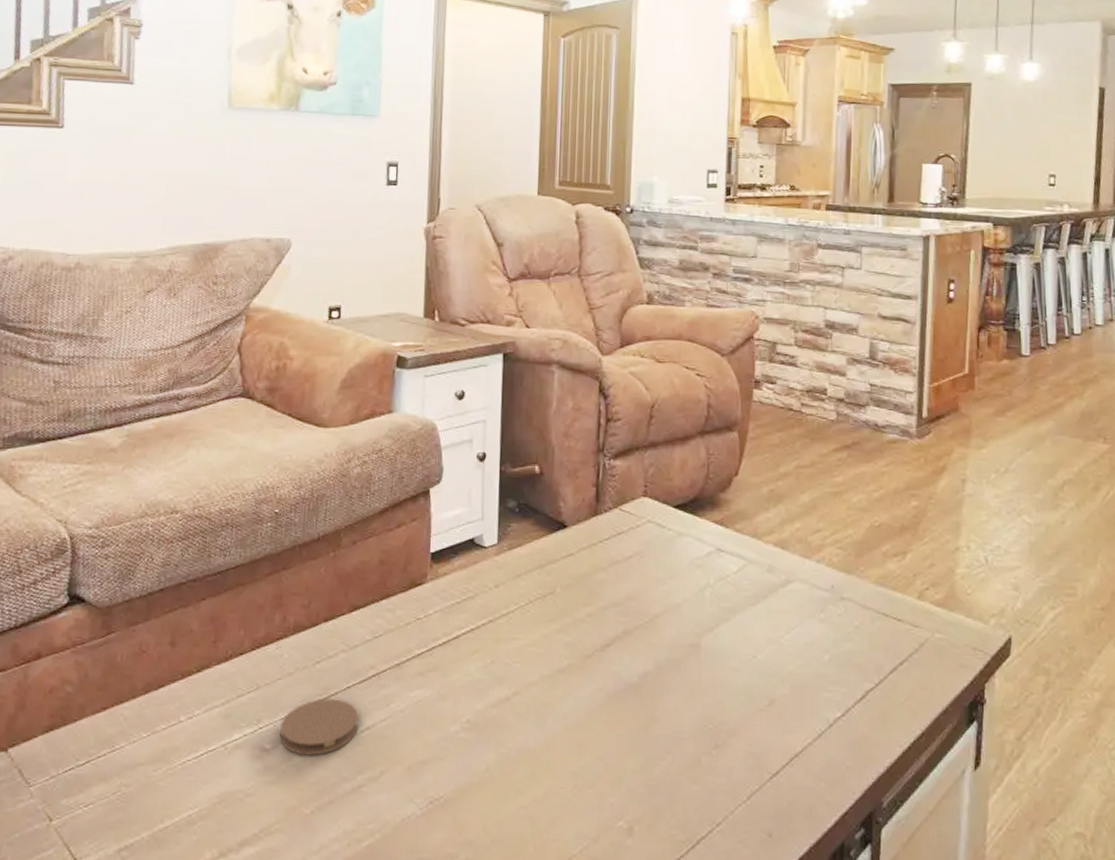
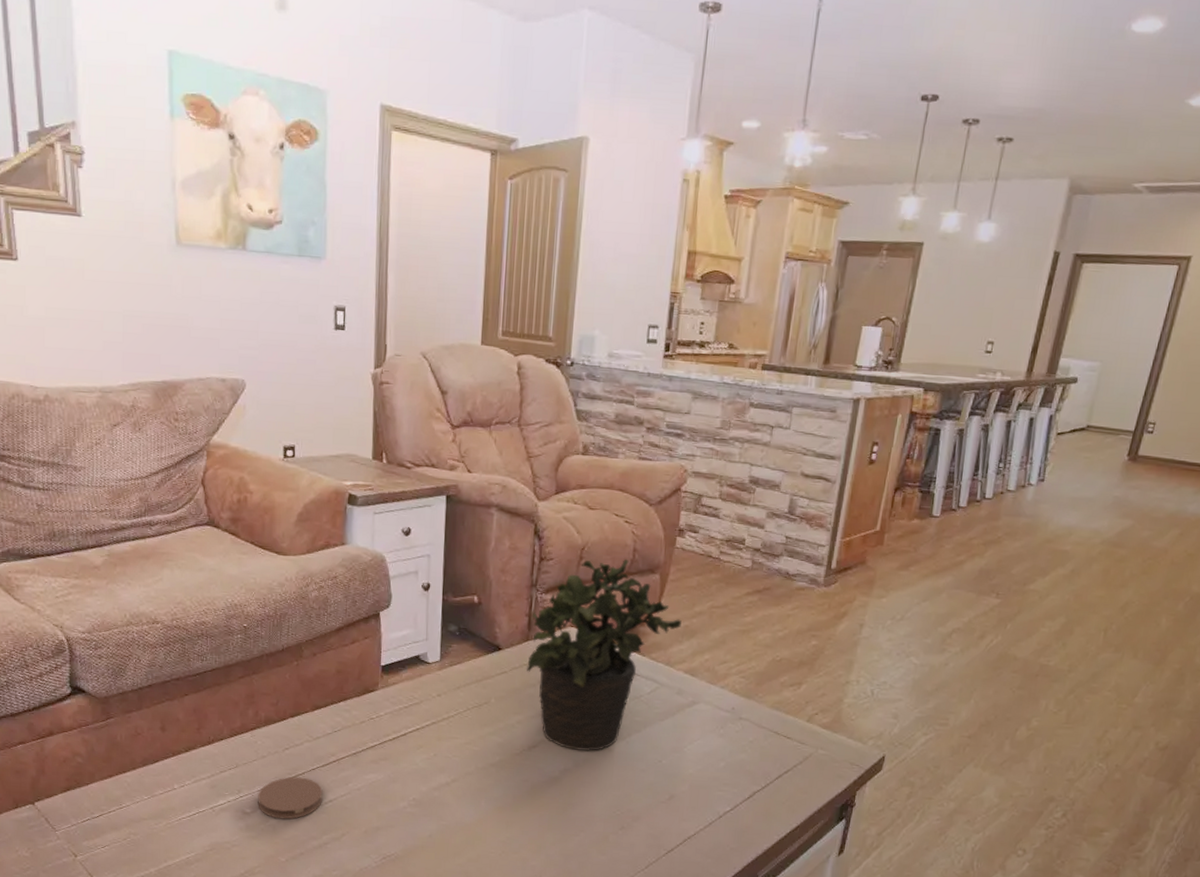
potted plant: none [596,415,766,649] -> present [527,558,682,752]

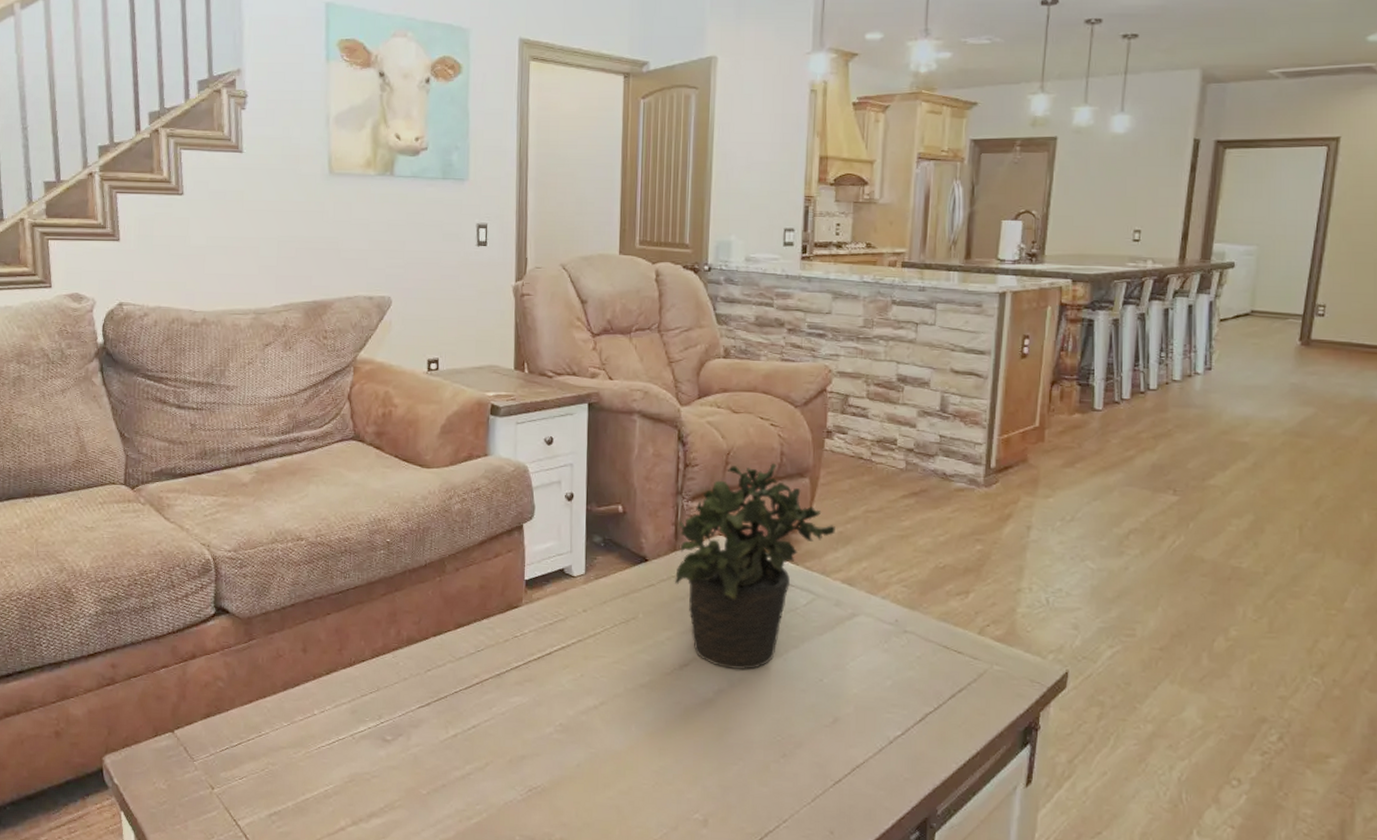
coaster: present [258,776,323,819] -> none [399,700,466,747]

